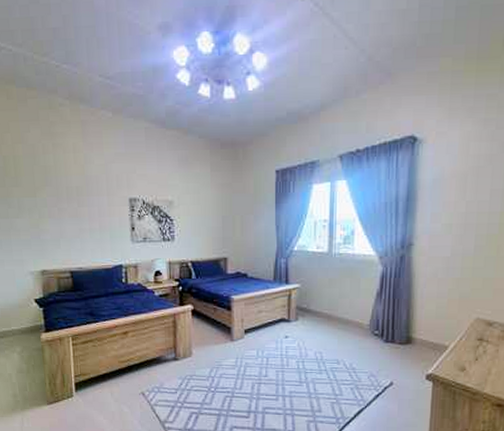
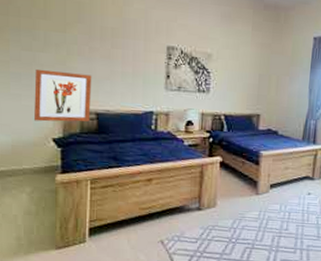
wall art: none [13,234,66,284] -> present [34,68,92,122]

